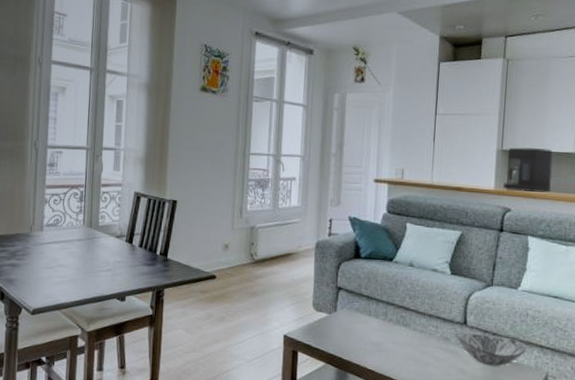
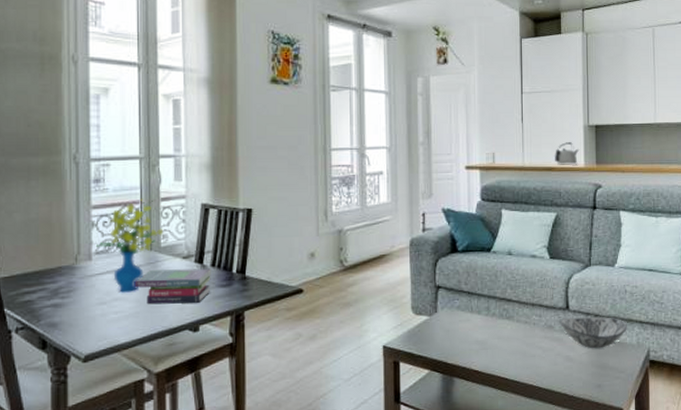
bouquet: none [47,183,102,261] -> present [95,198,164,293]
books: none [75,245,139,277] -> present [134,268,211,304]
kettle: none [464,164,491,187] -> present [555,142,580,165]
coffee maker: present [503,147,553,193] -> none [593,121,638,166]

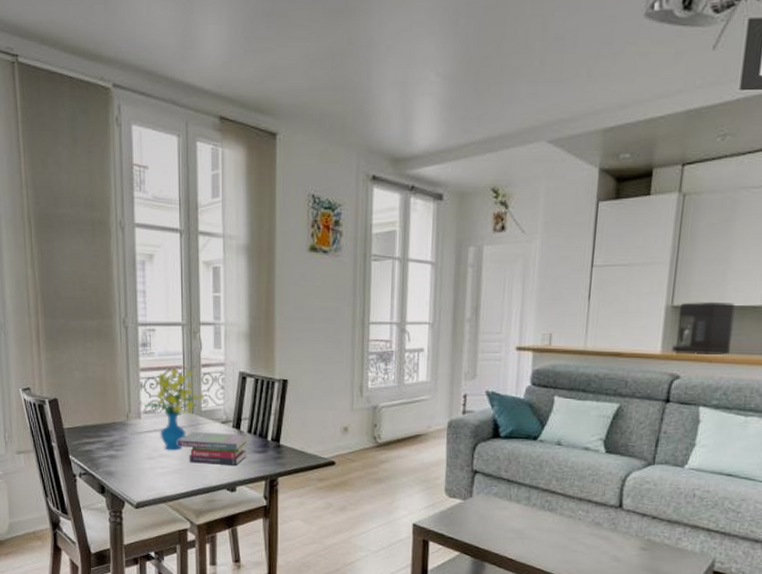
kettle: present [555,142,580,165] -> none [624,325,658,351]
decorative bowl: present [558,316,627,349] -> none [608,516,691,552]
coffee maker: none [593,121,638,166] -> present [672,302,736,355]

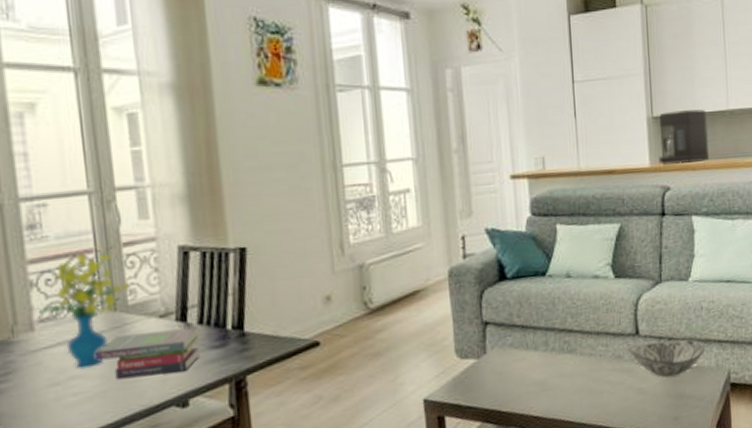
decorative bowl: none [608,516,691,552] -> present [628,339,705,377]

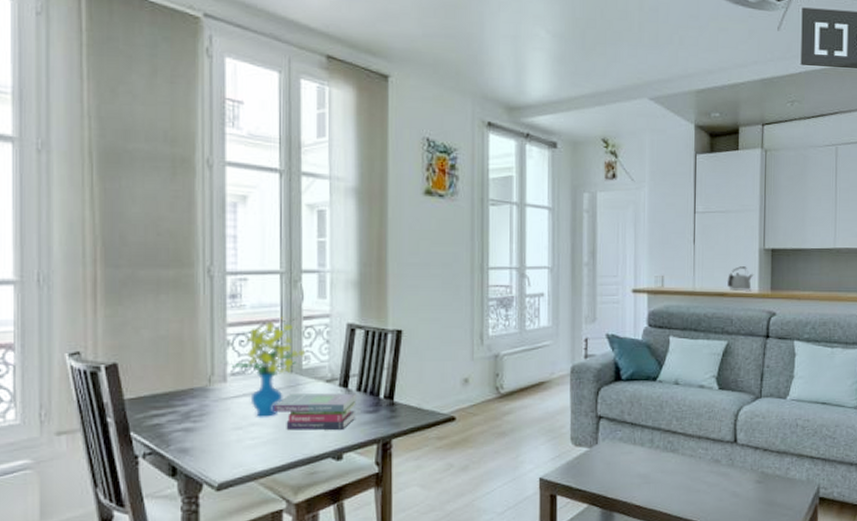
kettle: none [615,138,644,167] -> present [727,266,754,291]
decorative bowl: present [628,339,705,377] -> none [725,450,797,485]
coffee maker: present [659,109,709,164] -> none [767,245,815,292]

